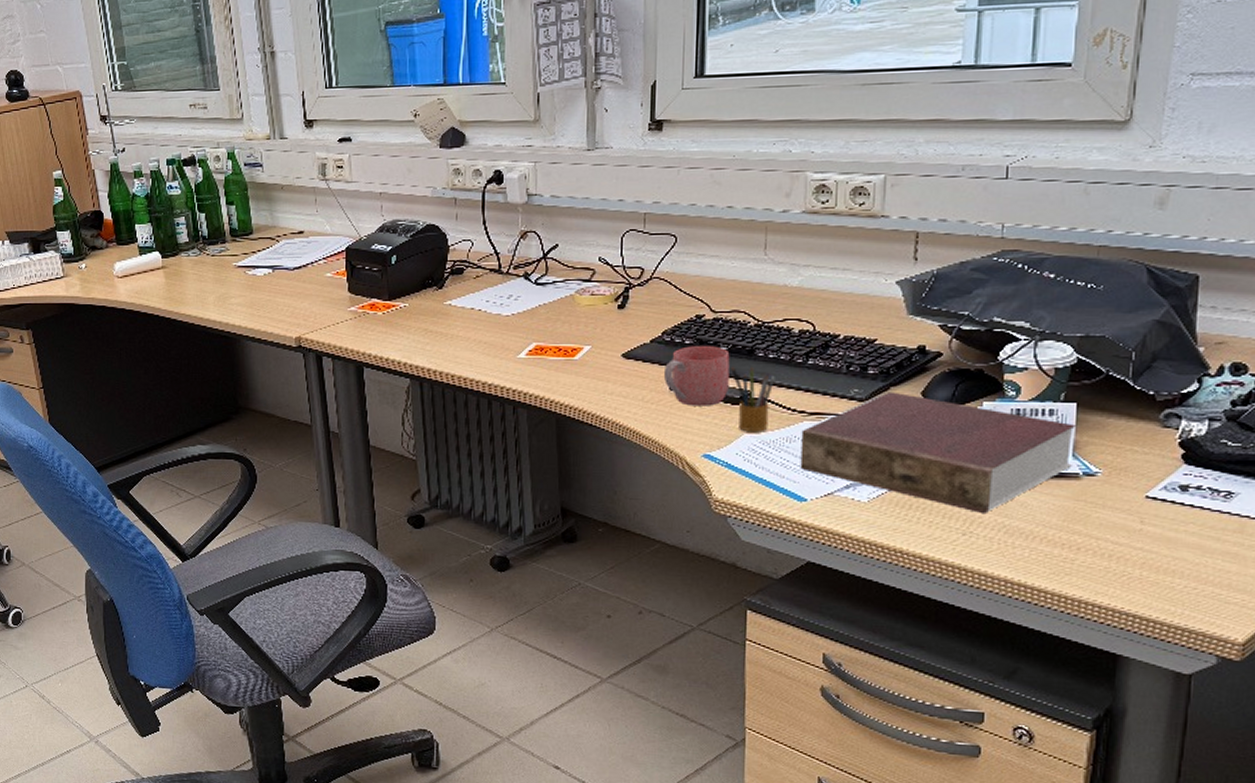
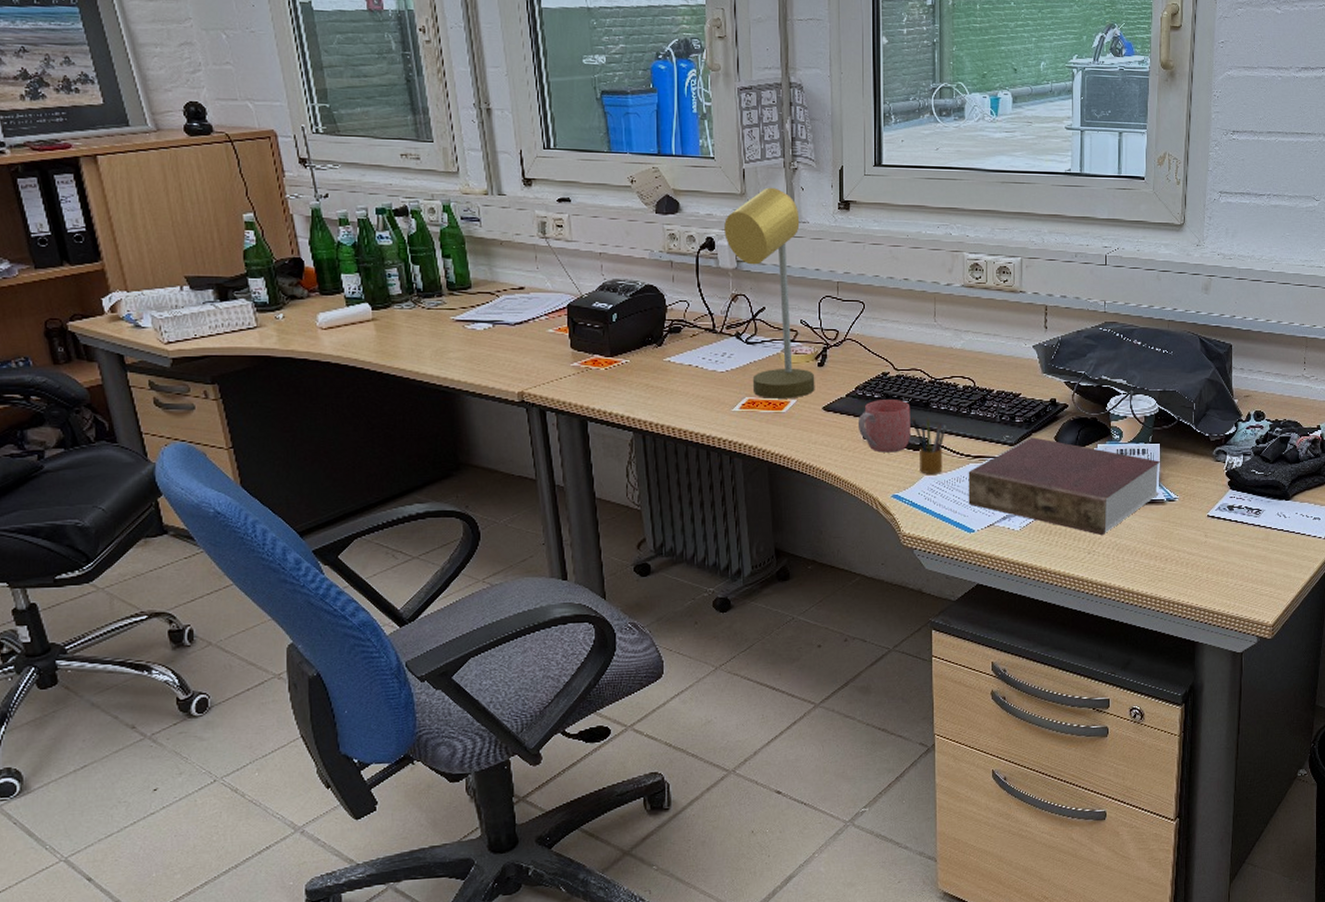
desk lamp: none [514,111,614,344] -> present [724,187,815,399]

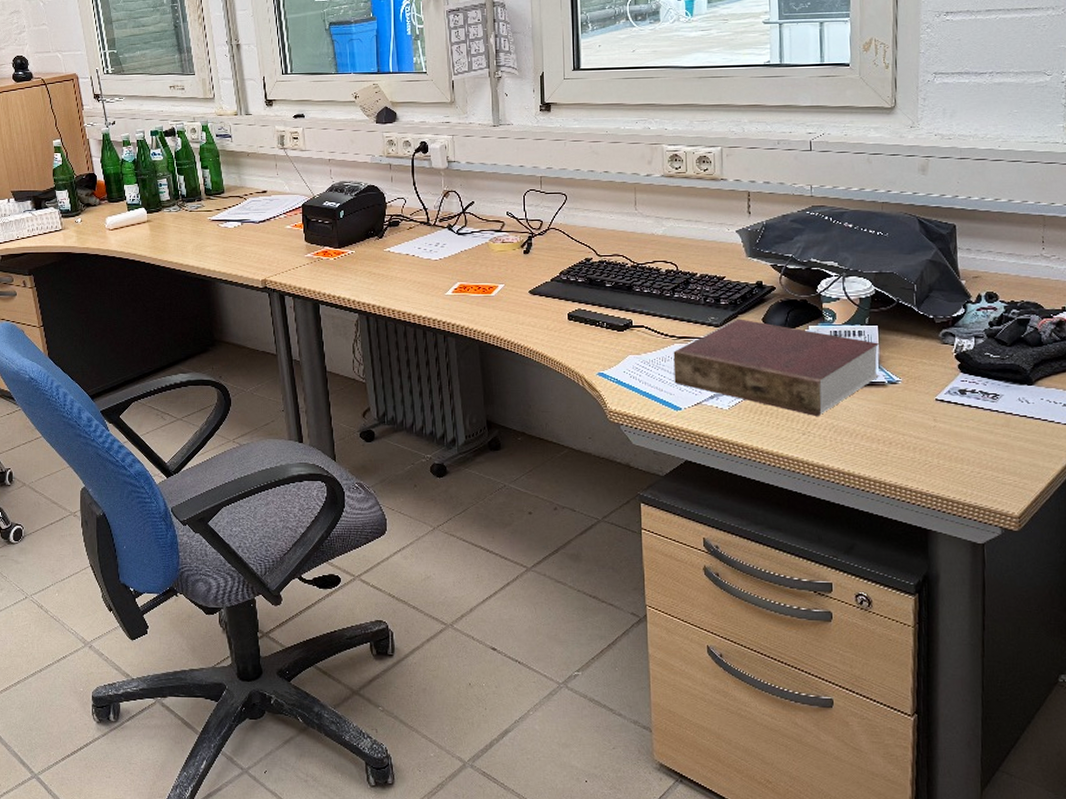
desk lamp: present [724,187,815,399] -> none [436,95,522,283]
mug: present [857,400,911,453] -> none [562,284,615,333]
pencil box: present [912,417,946,474] -> none [615,299,650,354]

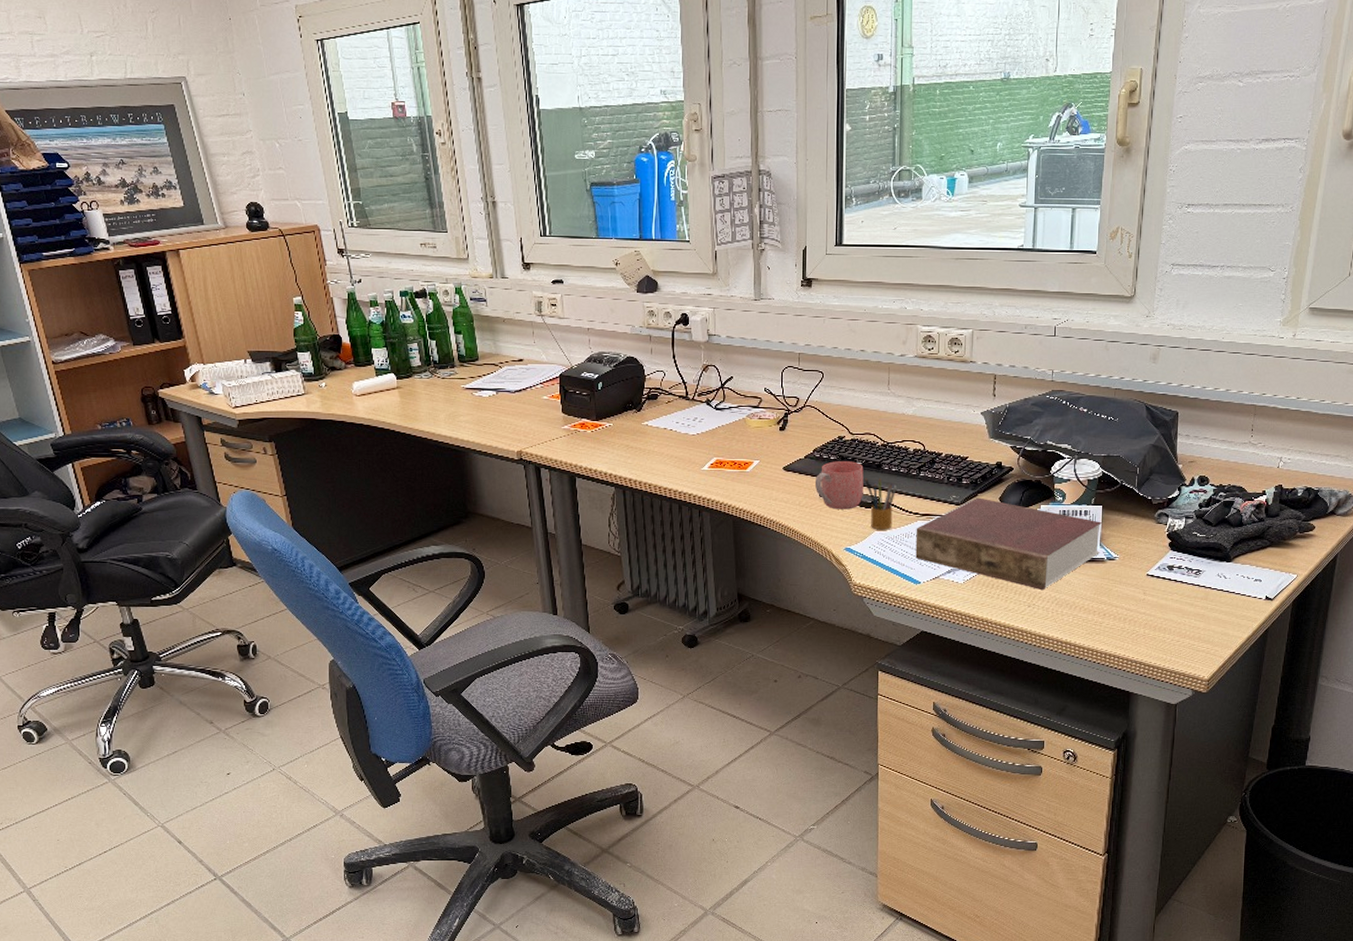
mug: none [562,284,615,333] -> present [814,461,864,509]
pencil box: none [615,299,650,354] -> present [865,477,897,530]

